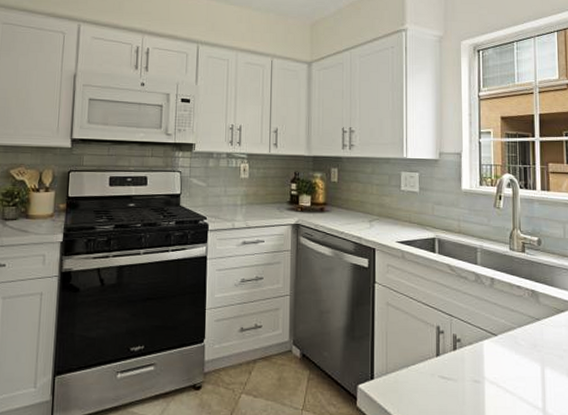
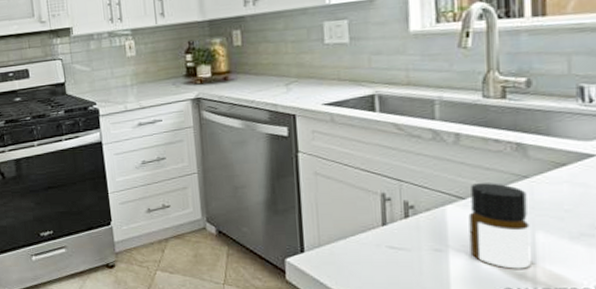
bottle: none [499,322,542,401] -> present [468,183,531,269]

